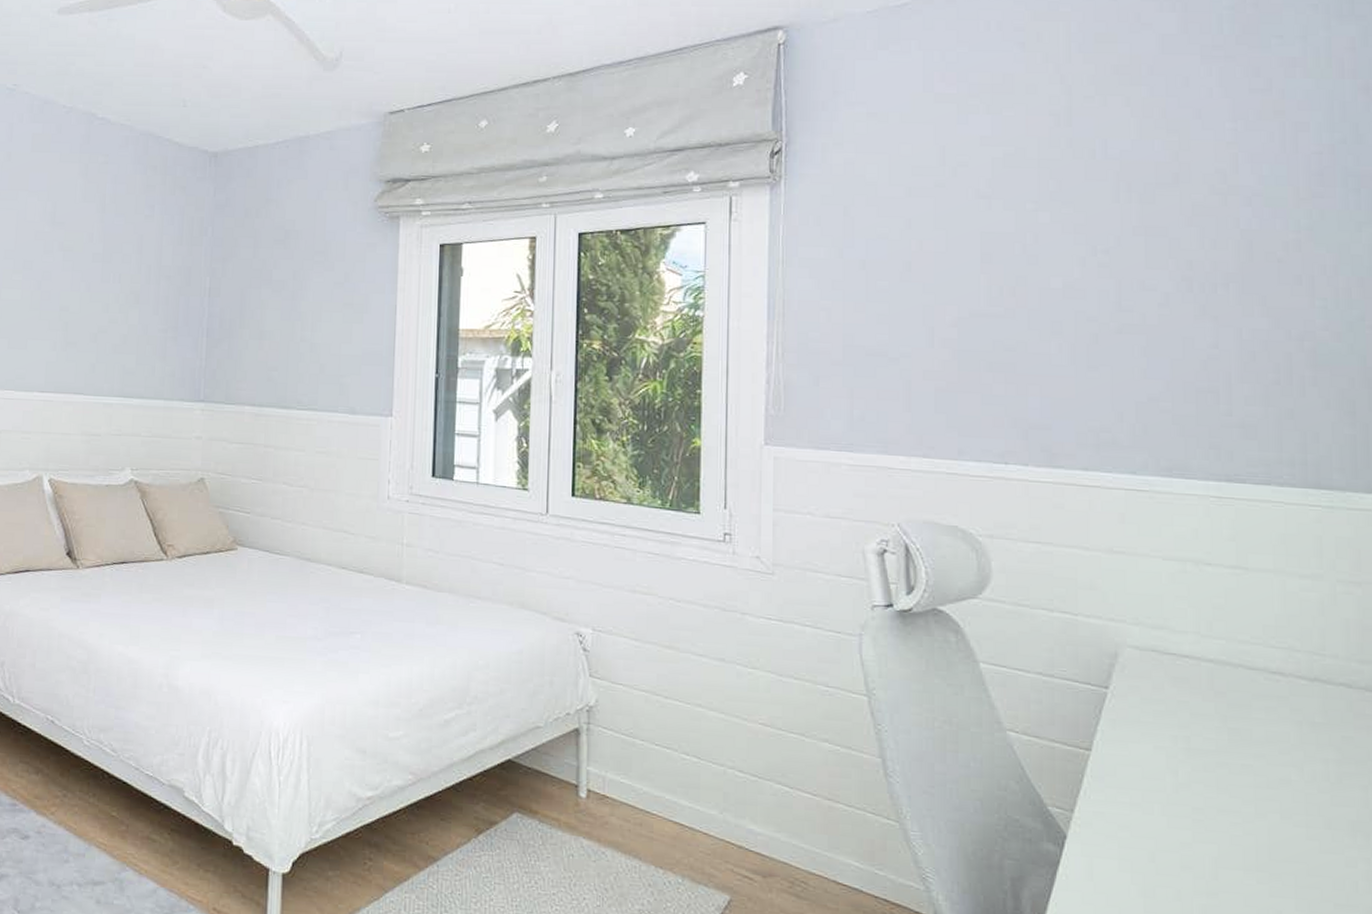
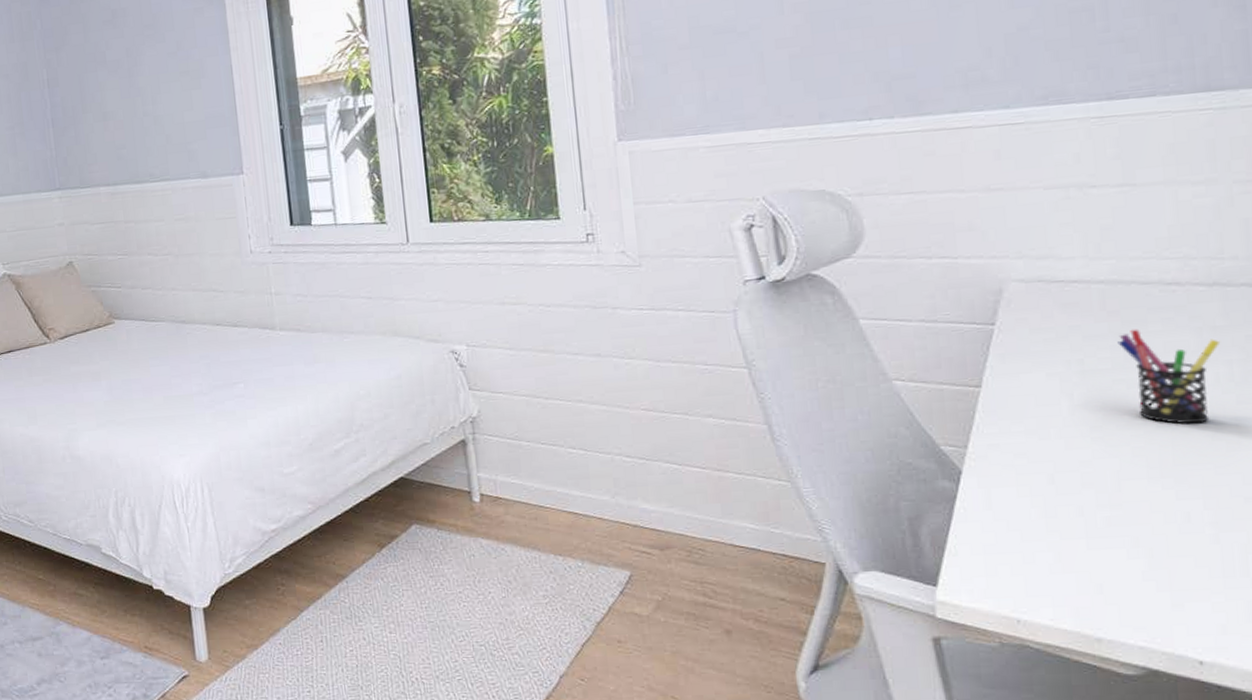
pen holder: none [1223,713,1319,820] -> present [1117,329,1221,424]

